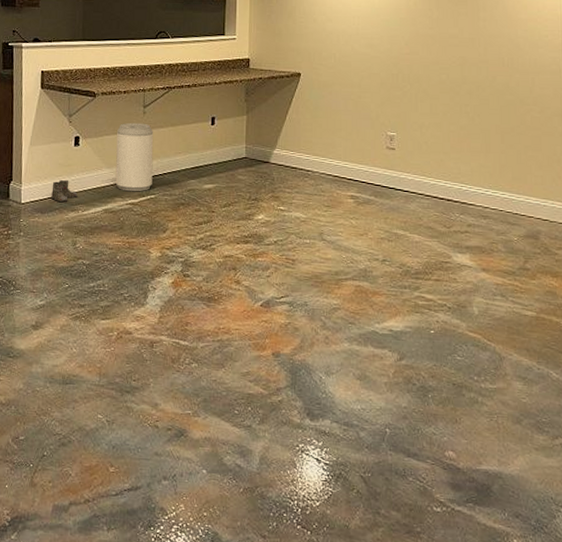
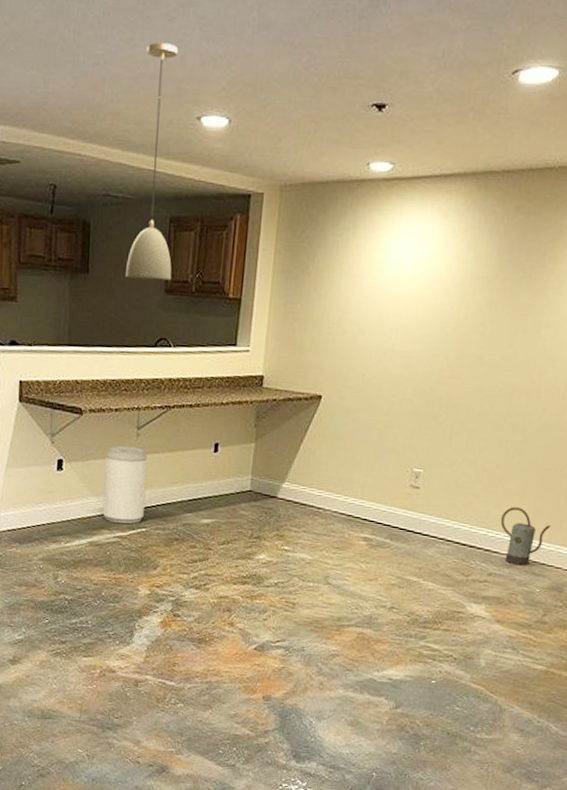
boots: present [51,180,78,203] -> none [30,508,60,533]
watering can: none [471,163,517,216] -> present [500,507,551,566]

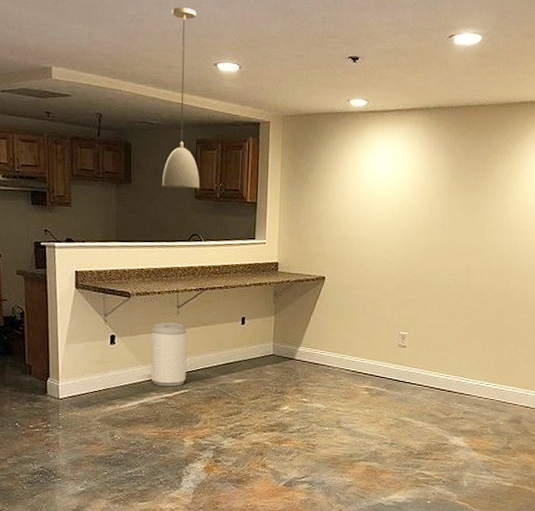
watering can: present [500,507,551,566] -> none [469,359,507,404]

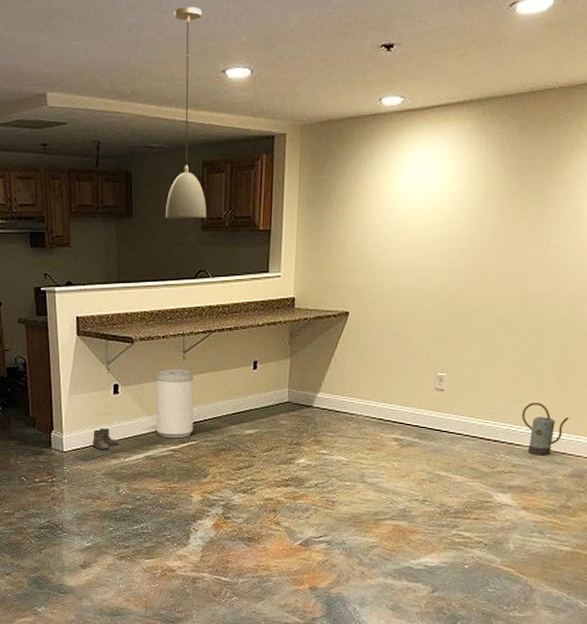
boots: none [89,377,115,398] -> present [93,428,119,451]
watering can: none [469,359,507,404] -> present [521,403,569,456]

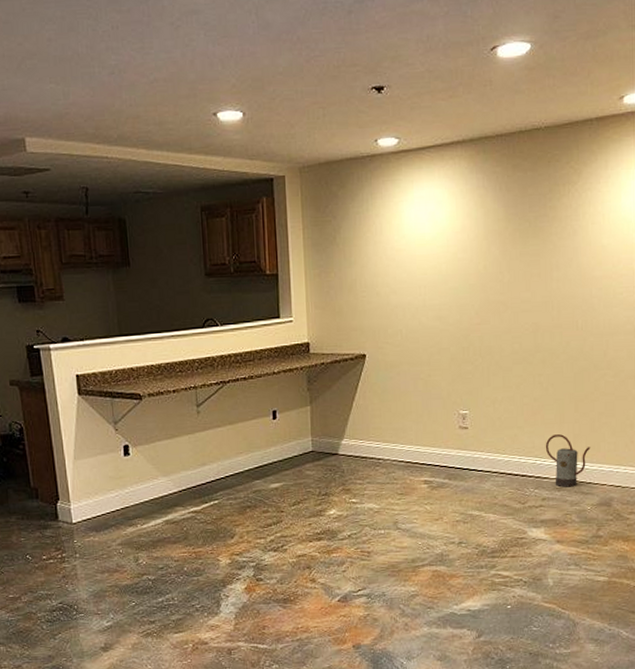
boots: present [93,428,119,451] -> none [104,494,134,518]
beverage can: present [155,368,194,439] -> none [169,424,214,499]
light fixture: present [166,7,207,219] -> none [157,49,210,267]

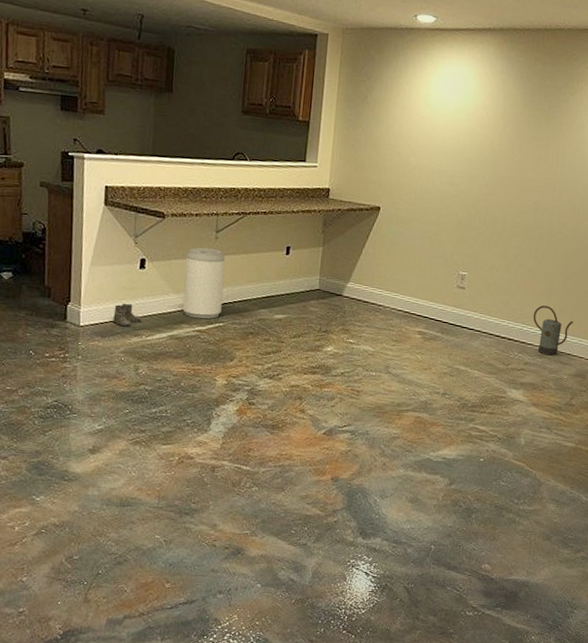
boots: none [104,494,134,518] -> present [113,304,142,327]
beverage can: none [169,424,214,499] -> present [182,247,225,319]

